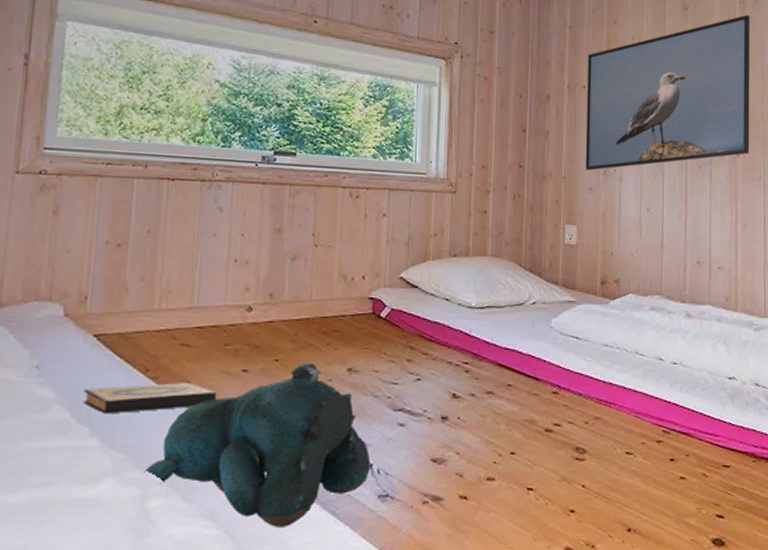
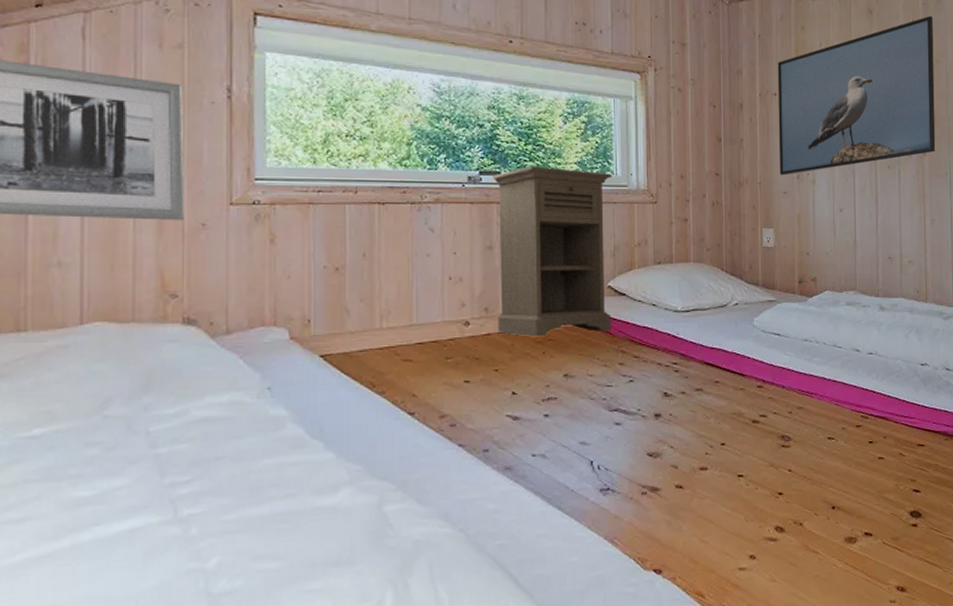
hardback book: present [83,381,216,414] -> none [315,394,441,429]
teddy bear: present [144,363,371,527] -> none [379,371,591,523]
nightstand: none [281,148,411,327] -> present [492,166,612,337]

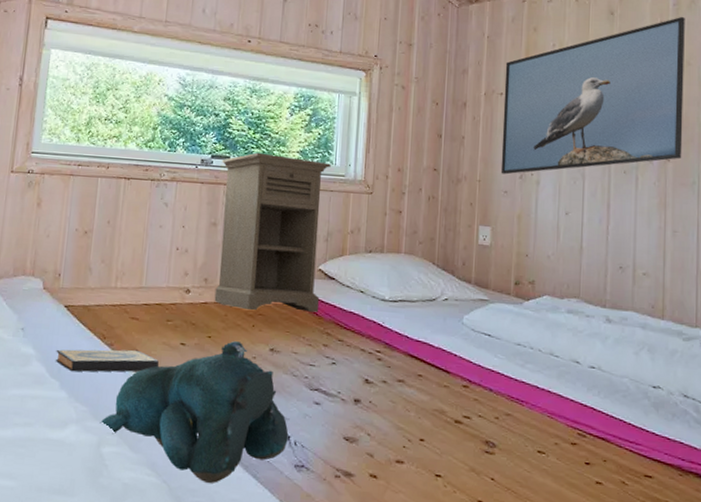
hardback book: none [315,394,441,429] -> present [55,349,159,372]
teddy bear: none [379,371,591,523] -> present [100,341,289,483]

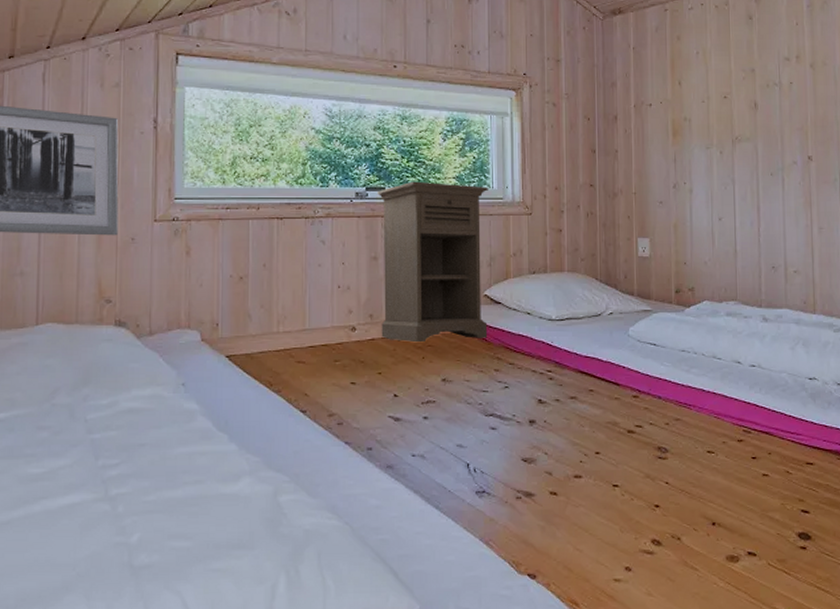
hardback book: present [55,349,159,372] -> none [221,394,330,423]
teddy bear: present [100,341,289,483] -> none [274,375,467,519]
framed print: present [500,16,685,175] -> none [652,17,824,185]

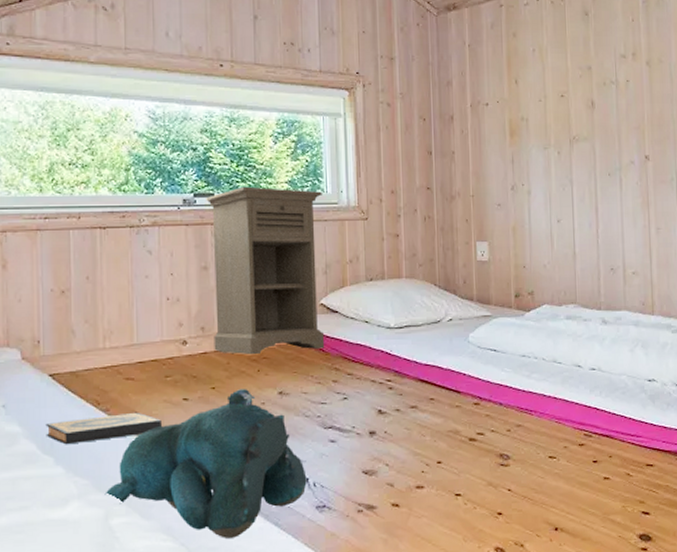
hardback book: none [221,394,330,423] -> present [45,412,161,445]
teddy bear: none [274,375,467,519] -> present [105,389,307,538]

